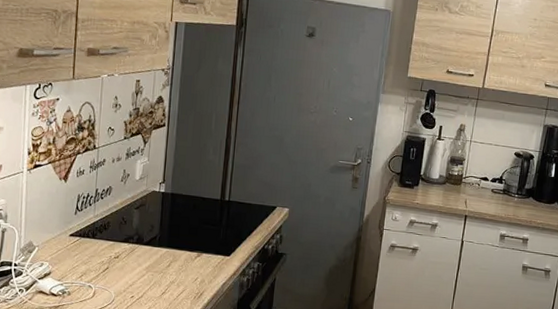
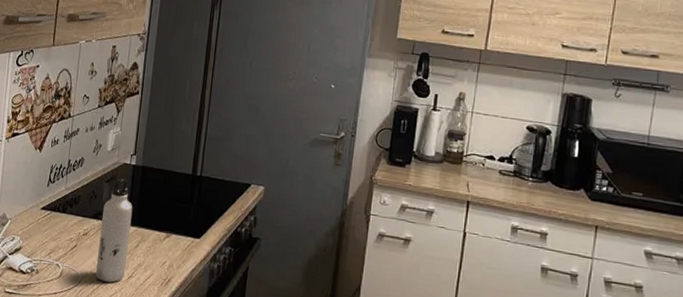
water bottle: none [129,205,164,299] -> present [96,178,133,283]

